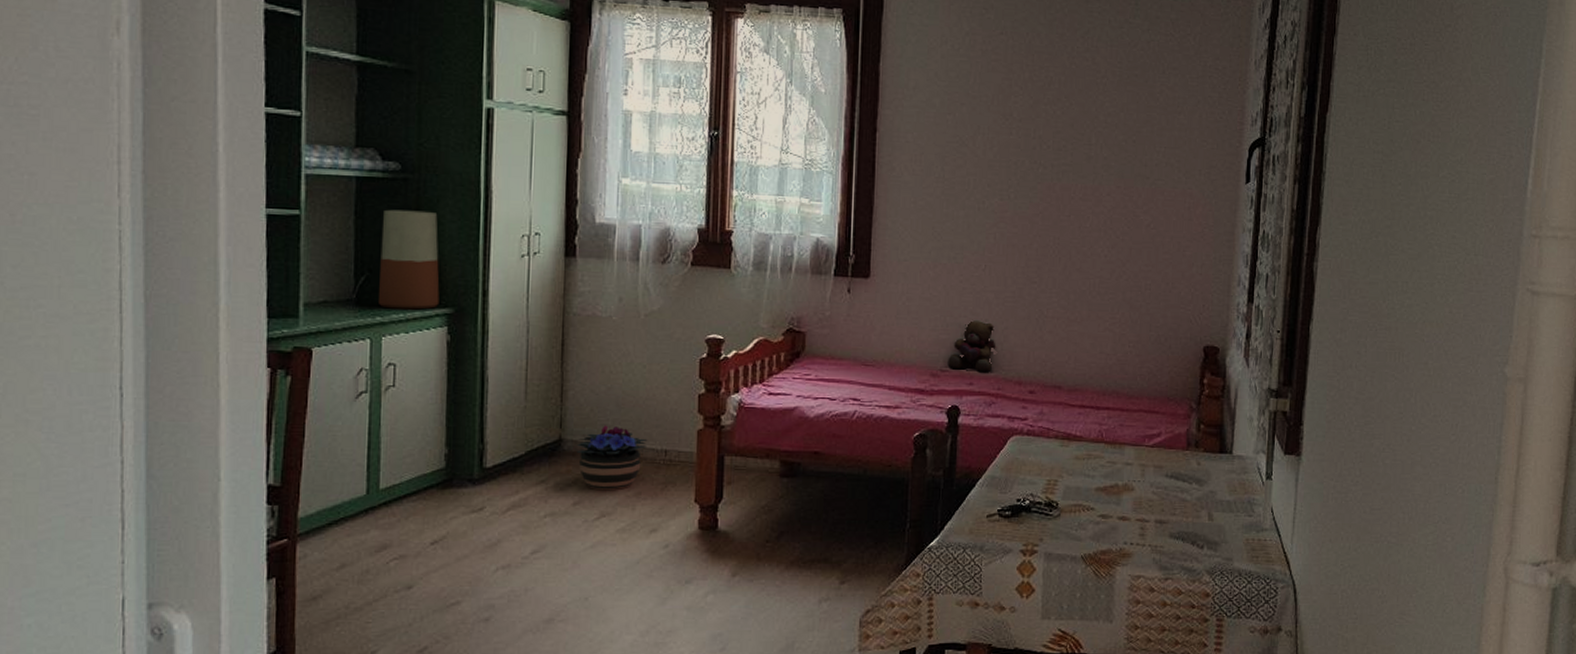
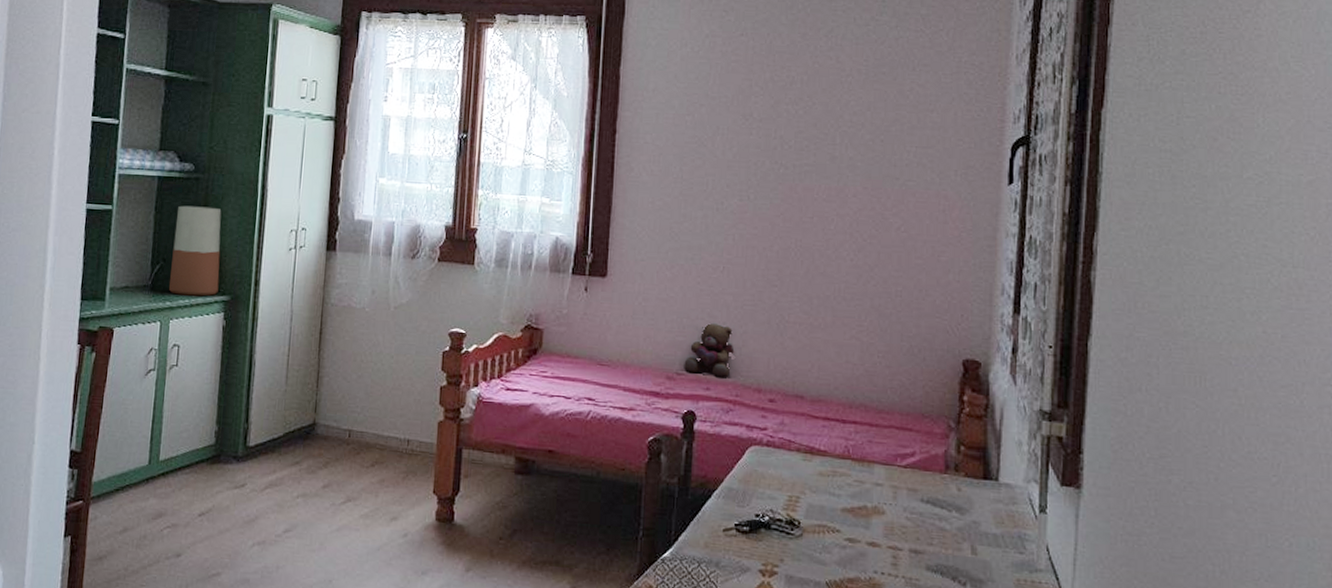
potted flower: present [575,425,648,491] -> none [327,412,392,477]

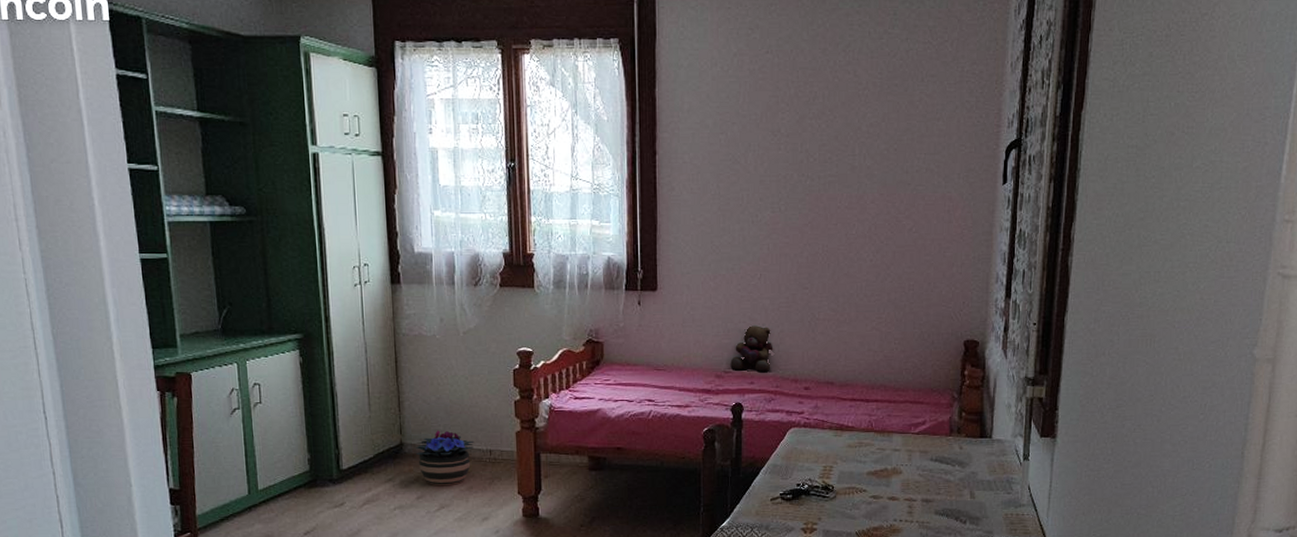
vase: present [168,205,222,297] -> none [235,249,290,336]
potted flower: none [327,412,392,477] -> present [415,430,475,486]

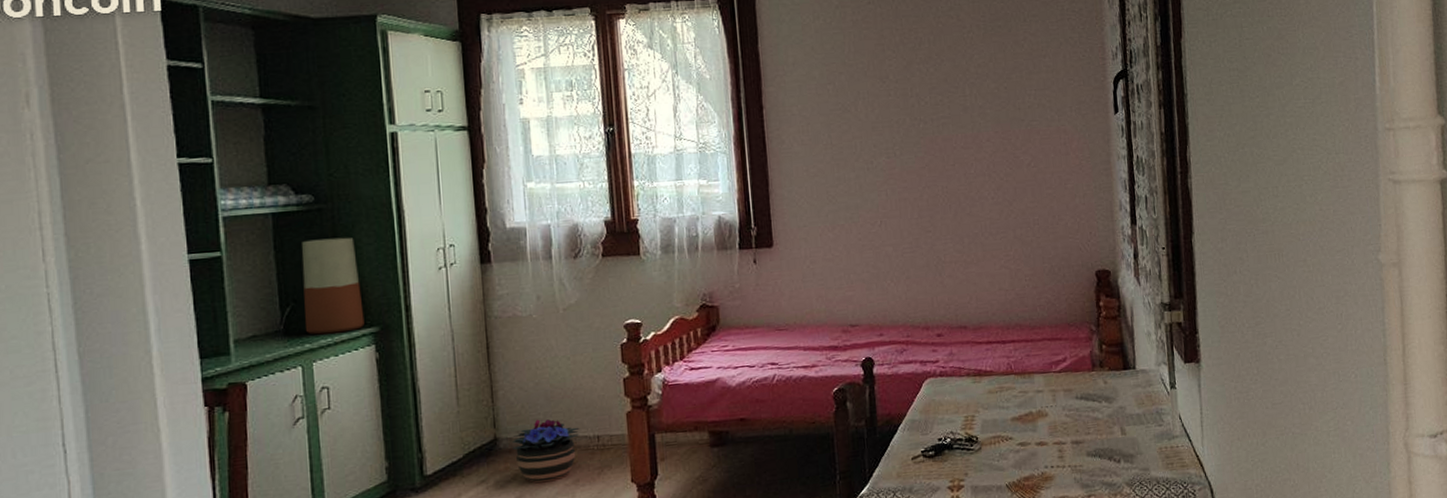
vase: none [235,249,290,336] -> present [301,236,365,335]
teddy bear: present [730,324,772,374] -> none [856,273,900,325]

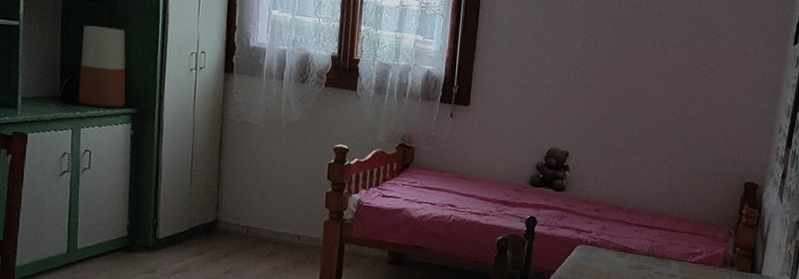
potted flower: present [511,419,580,483] -> none [228,212,285,265]
teddy bear: none [856,273,900,325] -> present [529,146,570,193]

